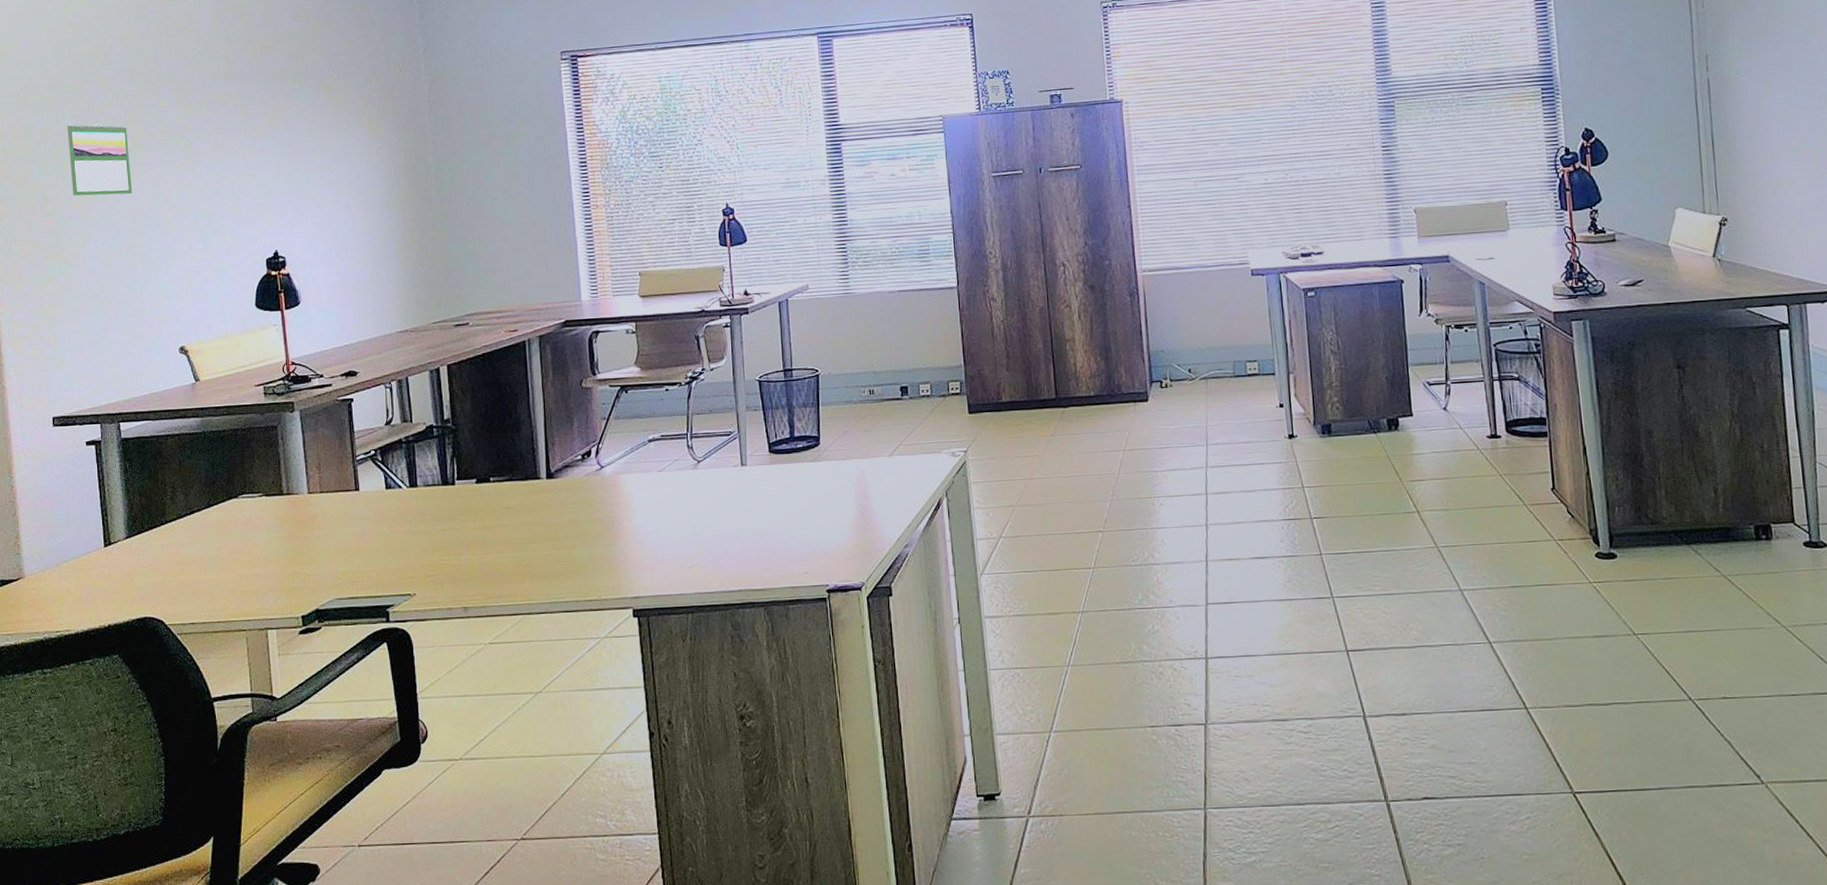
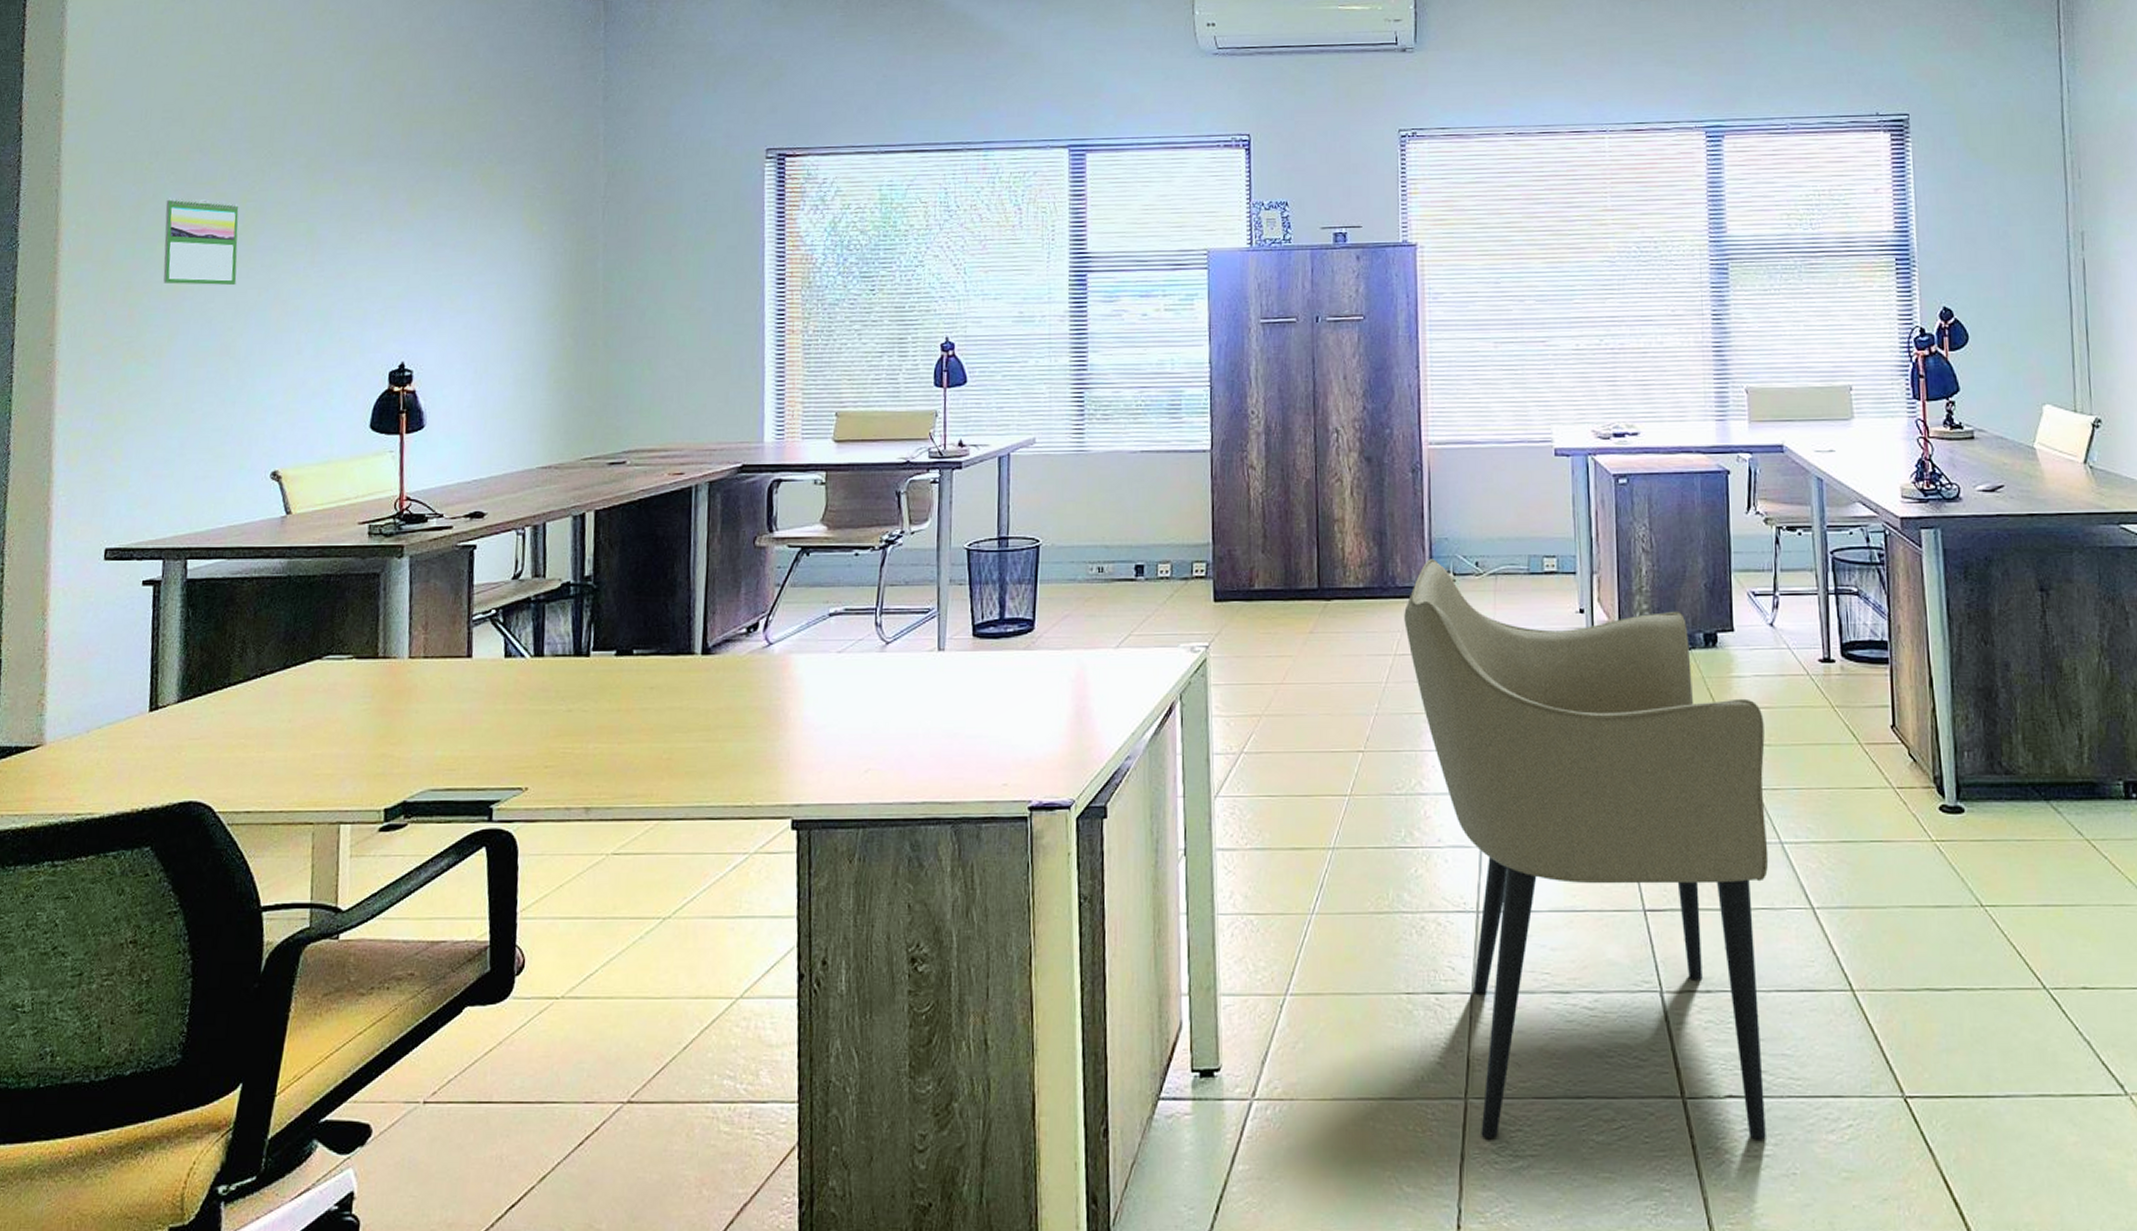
armchair: none [1130,368,1458,841] -> present [1404,559,1769,1140]

